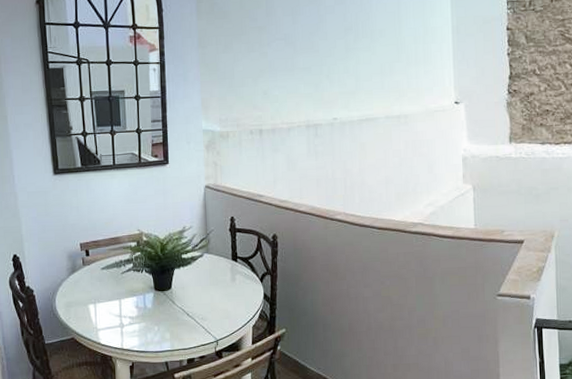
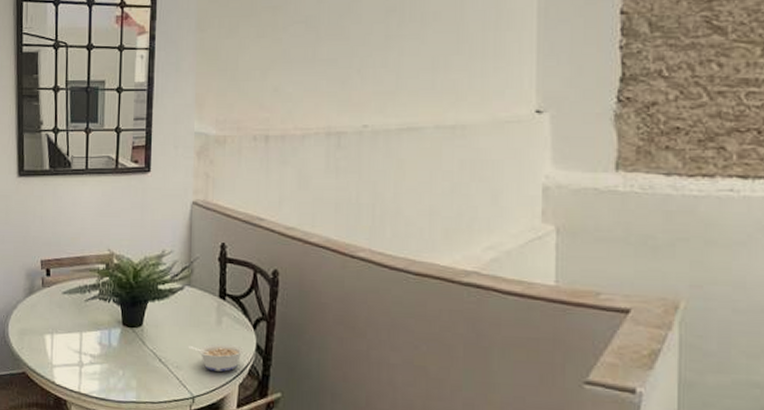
legume: none [211,296,255,318] -> present [189,344,245,372]

